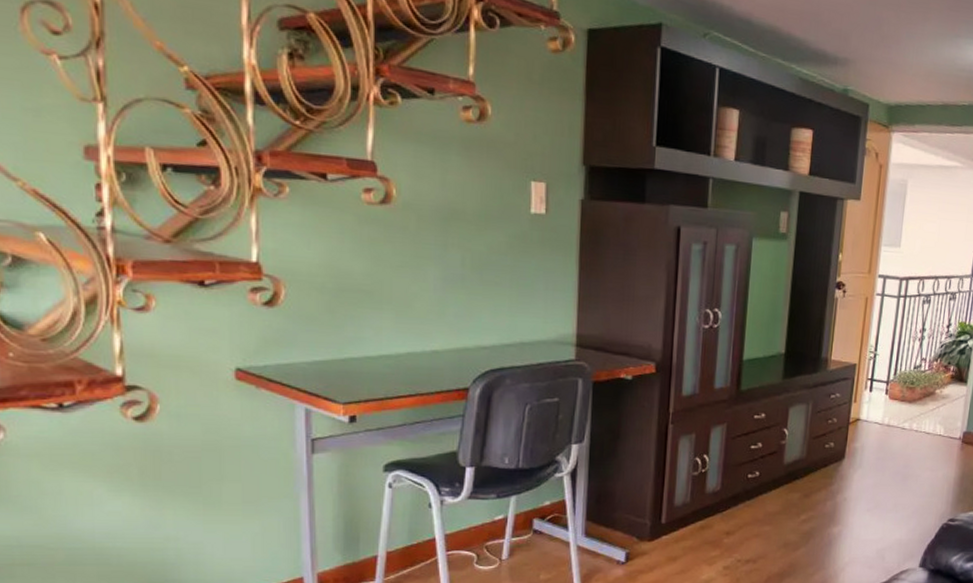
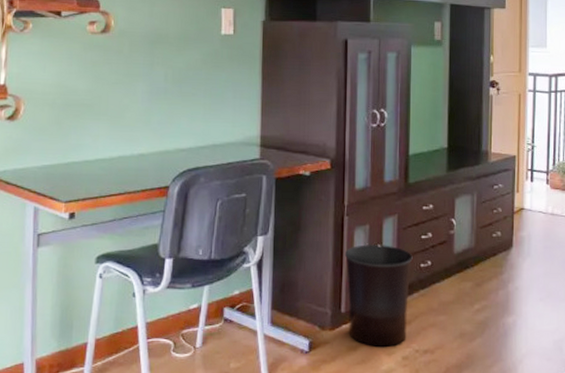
waste bin: none [668,454,740,558] -> present [345,244,413,348]

